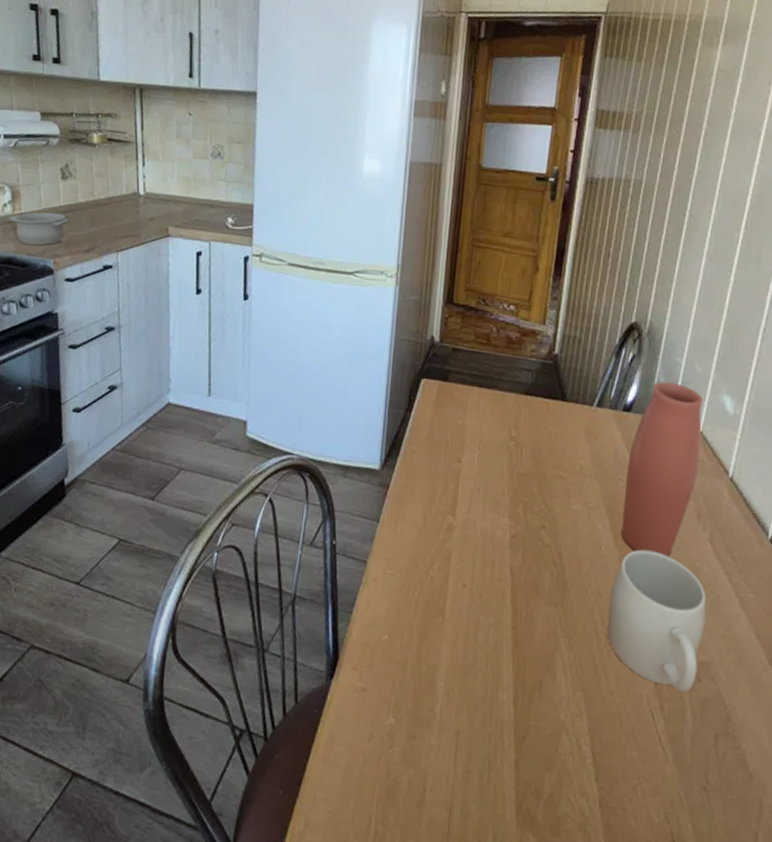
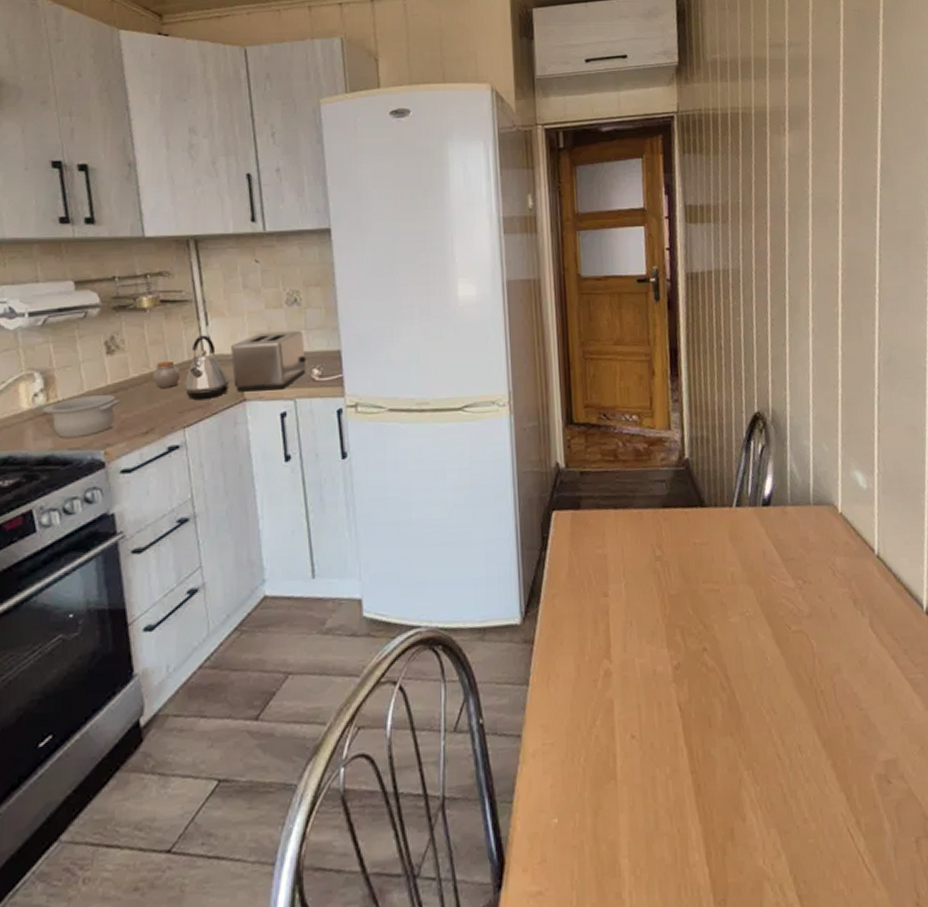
jar: none [96,191,119,216] -> present [153,360,181,389]
kettle: none [120,174,158,230] -> present [184,335,230,399]
toaster: none [160,178,224,232] -> present [231,330,307,392]
mug: present [606,549,707,693] -> none [784,650,886,801]
vase: present [621,381,703,557] -> none [776,467,846,655]

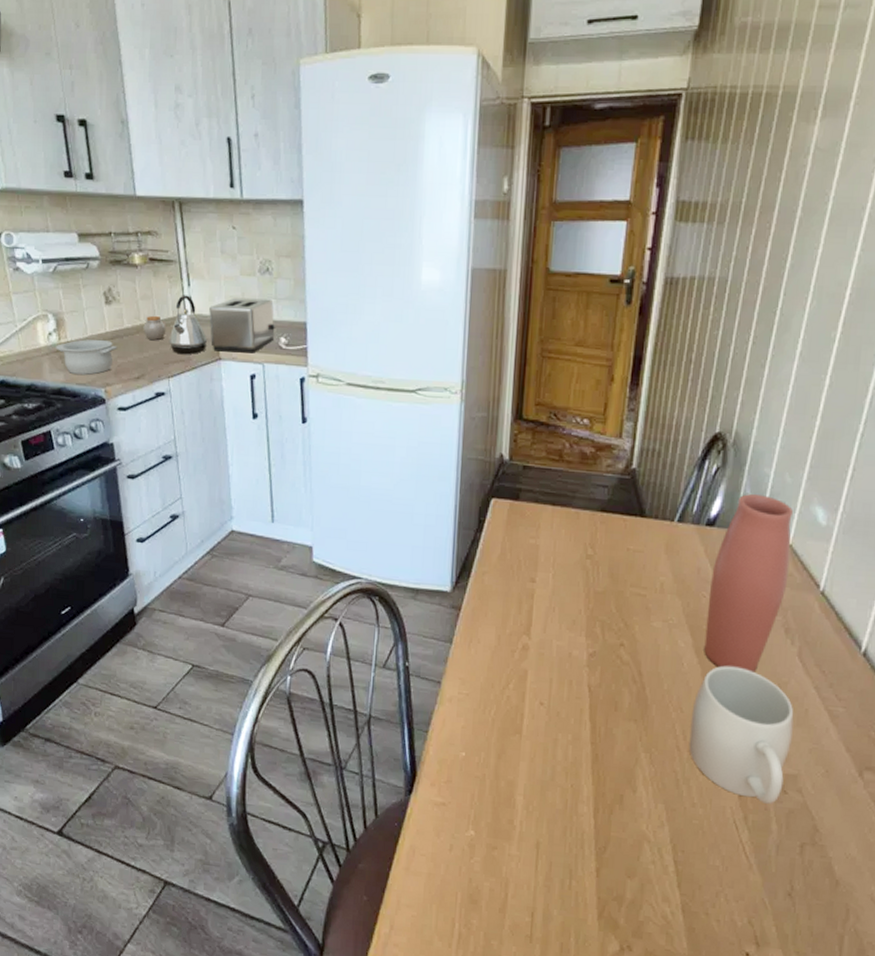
vase: none [776,467,846,655] -> present [704,494,793,673]
mug: none [784,650,886,801] -> present [689,665,794,804]

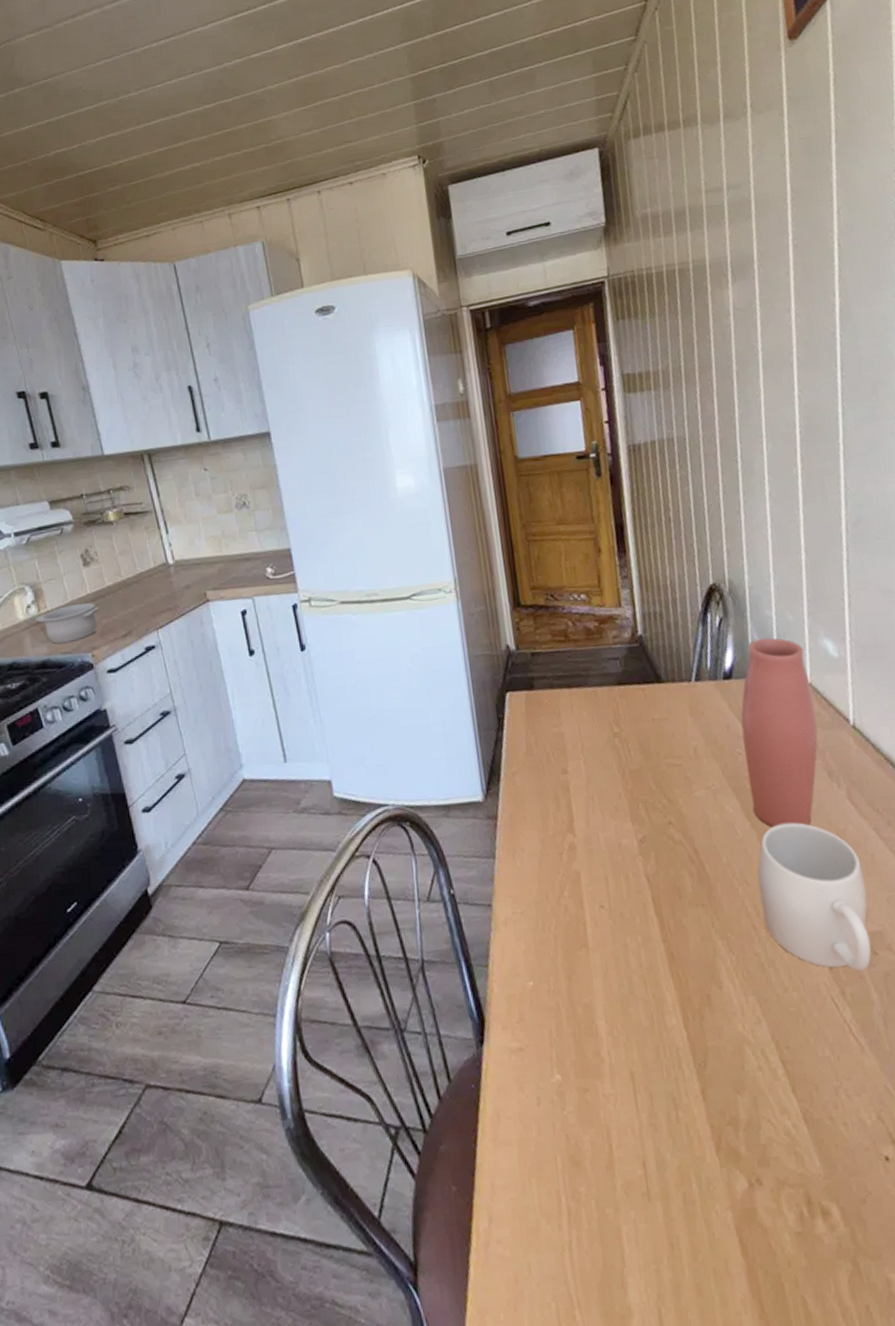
jar: present [143,315,167,341] -> none [125,568,150,595]
kettle: present [169,295,208,354] -> none [153,542,193,603]
toaster: present [209,297,275,353] -> none [191,532,261,594]

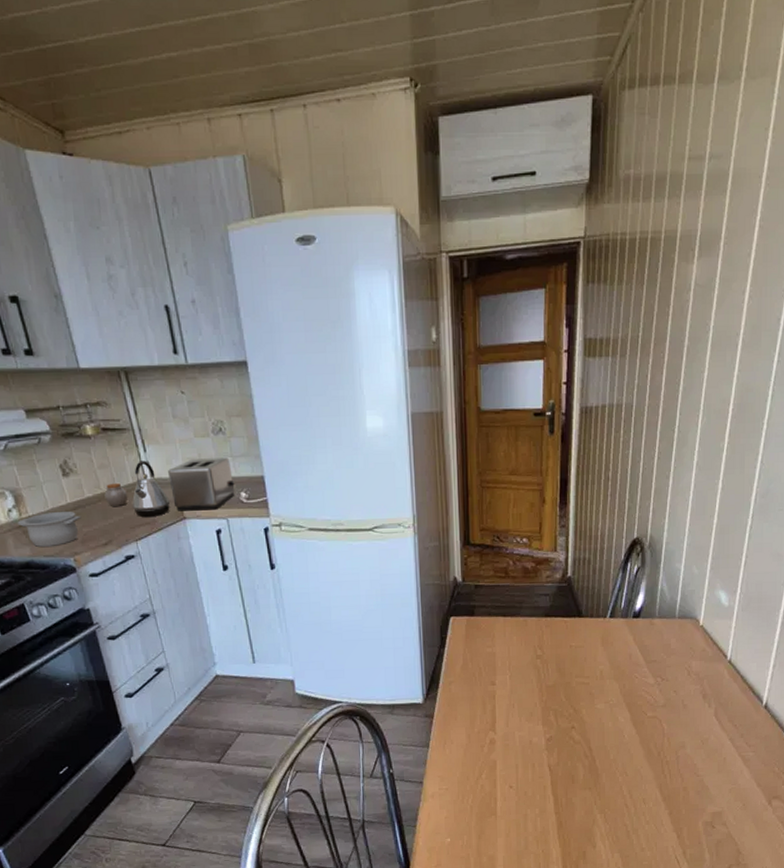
jar: none [125,568,150,595] -> present [104,482,128,507]
kettle: none [153,542,193,603] -> present [132,460,171,517]
toaster: none [191,532,261,594] -> present [168,457,235,511]
vase: present [741,638,818,828] -> none [640,587,702,735]
mug: present [757,822,872,971] -> none [634,731,715,839]

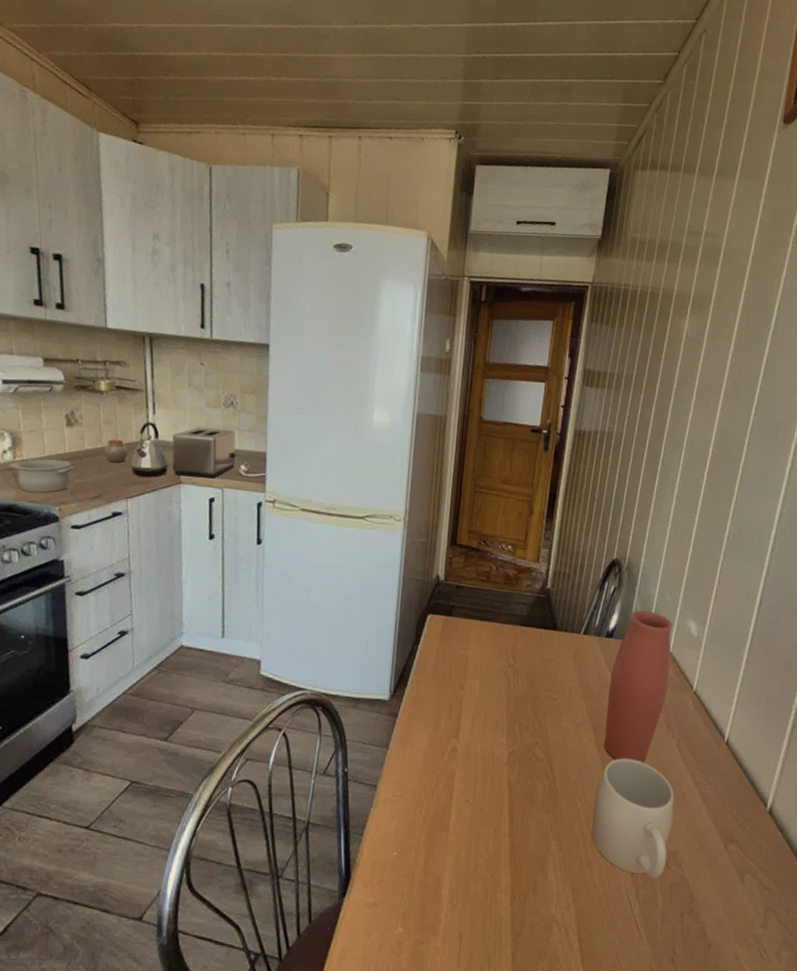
mug: none [634,731,715,839] -> present [591,758,675,879]
vase: none [640,587,702,735] -> present [604,610,672,763]

